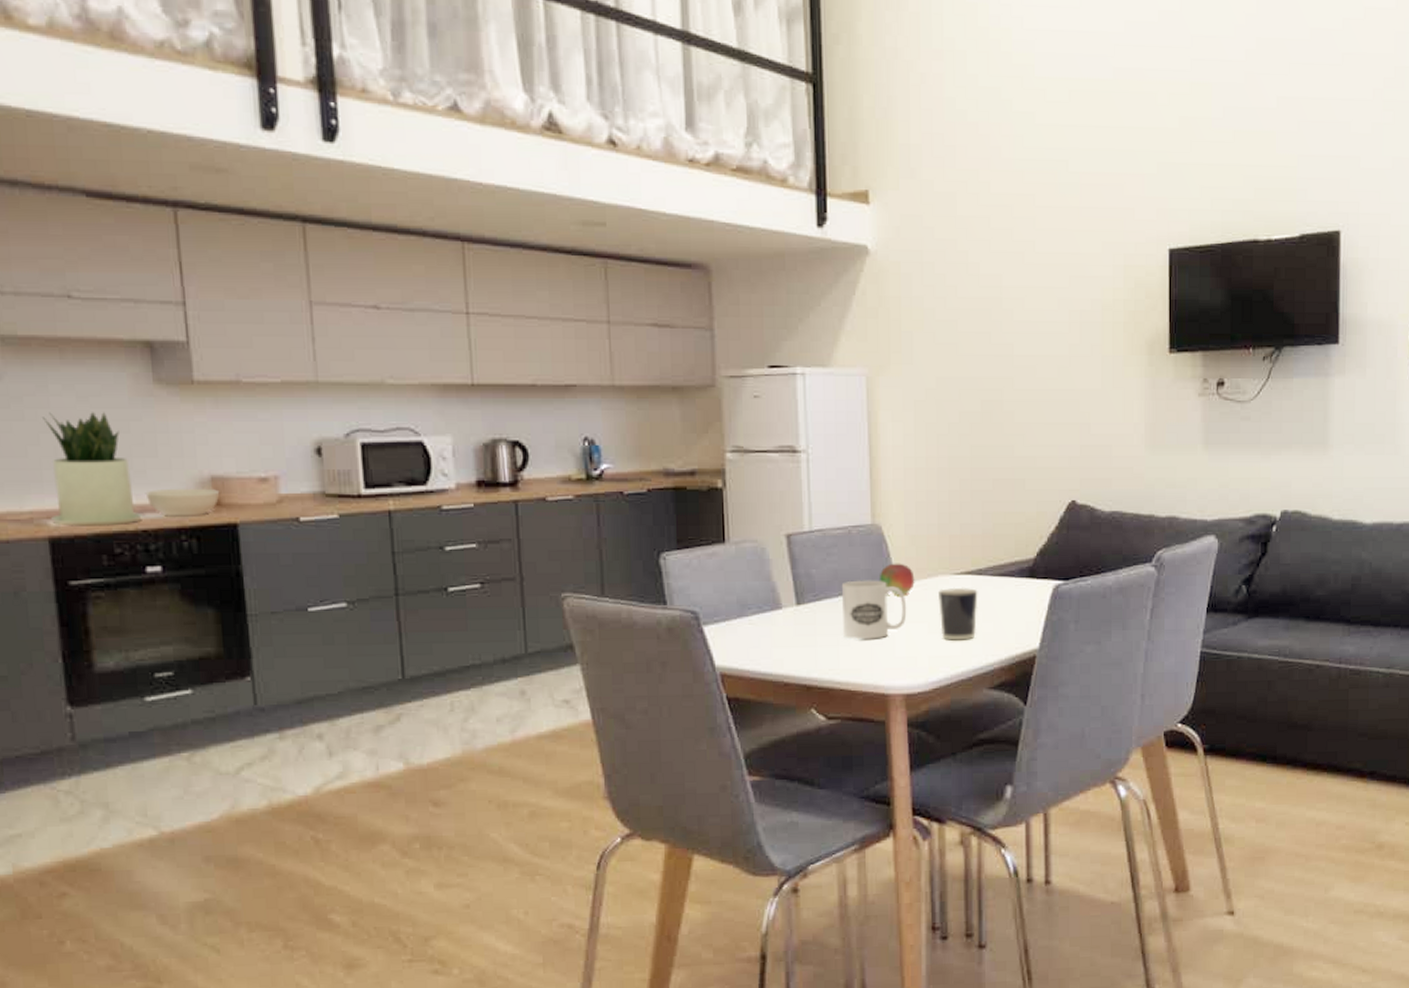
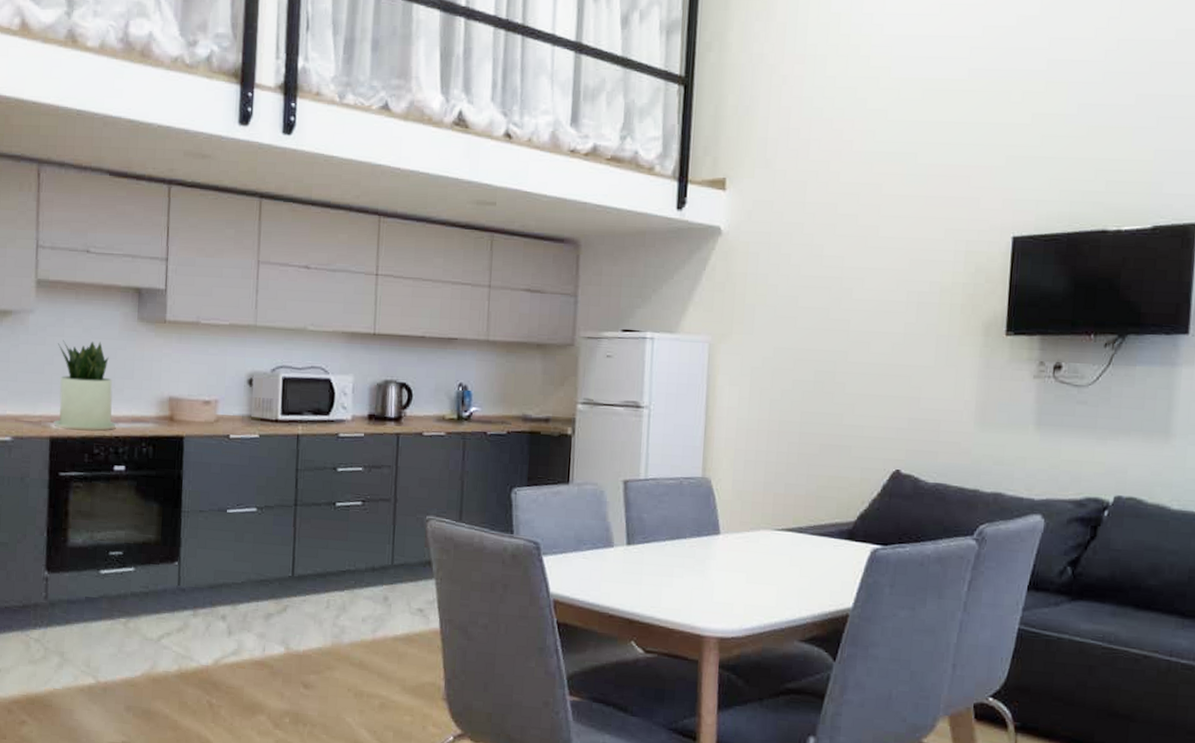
bowl: present [145,488,220,518] -> none [121,404,174,429]
mug: present [841,580,907,640] -> none [666,527,728,584]
fruit: present [879,563,915,595] -> none [704,514,738,545]
mug: present [938,587,978,640] -> none [757,542,797,593]

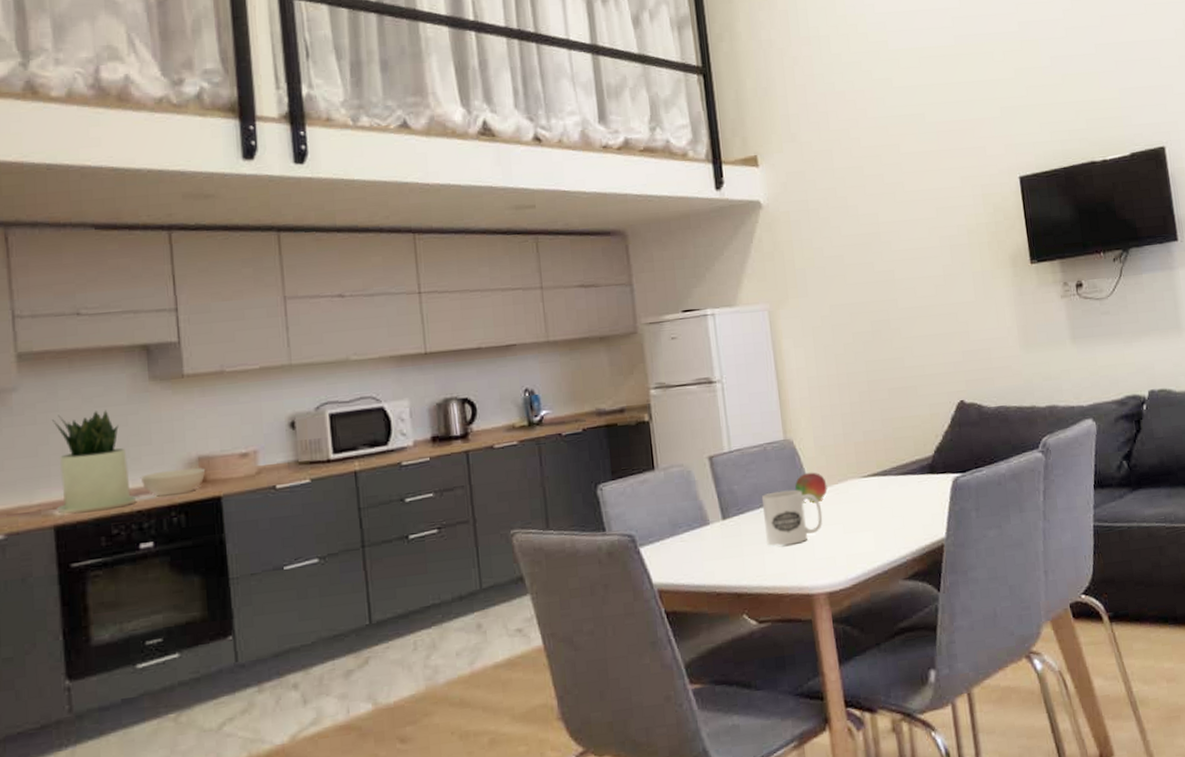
bowl: none [121,404,174,429] -> present [140,468,206,497]
mug: none [666,527,728,584] -> present [761,489,823,547]
fruit: none [704,514,738,545] -> present [794,472,828,501]

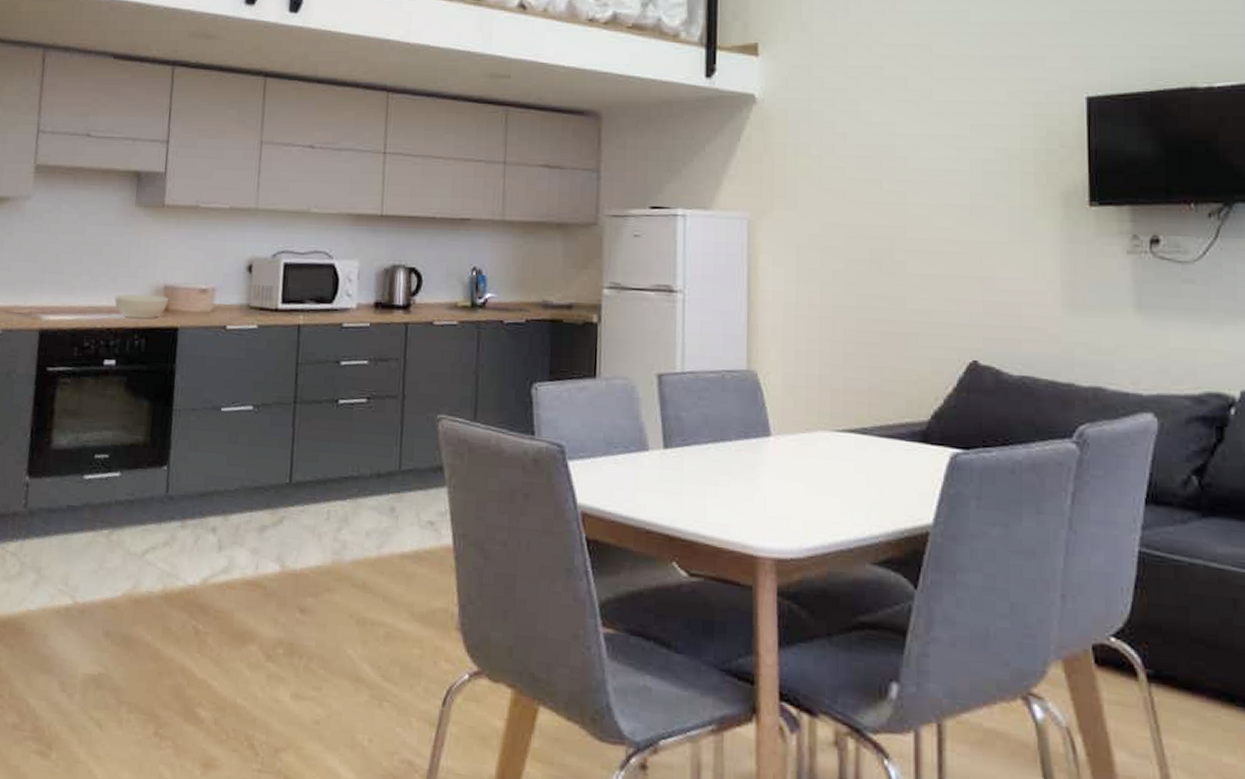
planter: present [52,410,138,515] -> none [44,226,110,323]
mug: present [761,489,823,547] -> none [710,428,782,494]
fruit: present [794,472,828,501] -> none [752,413,791,448]

